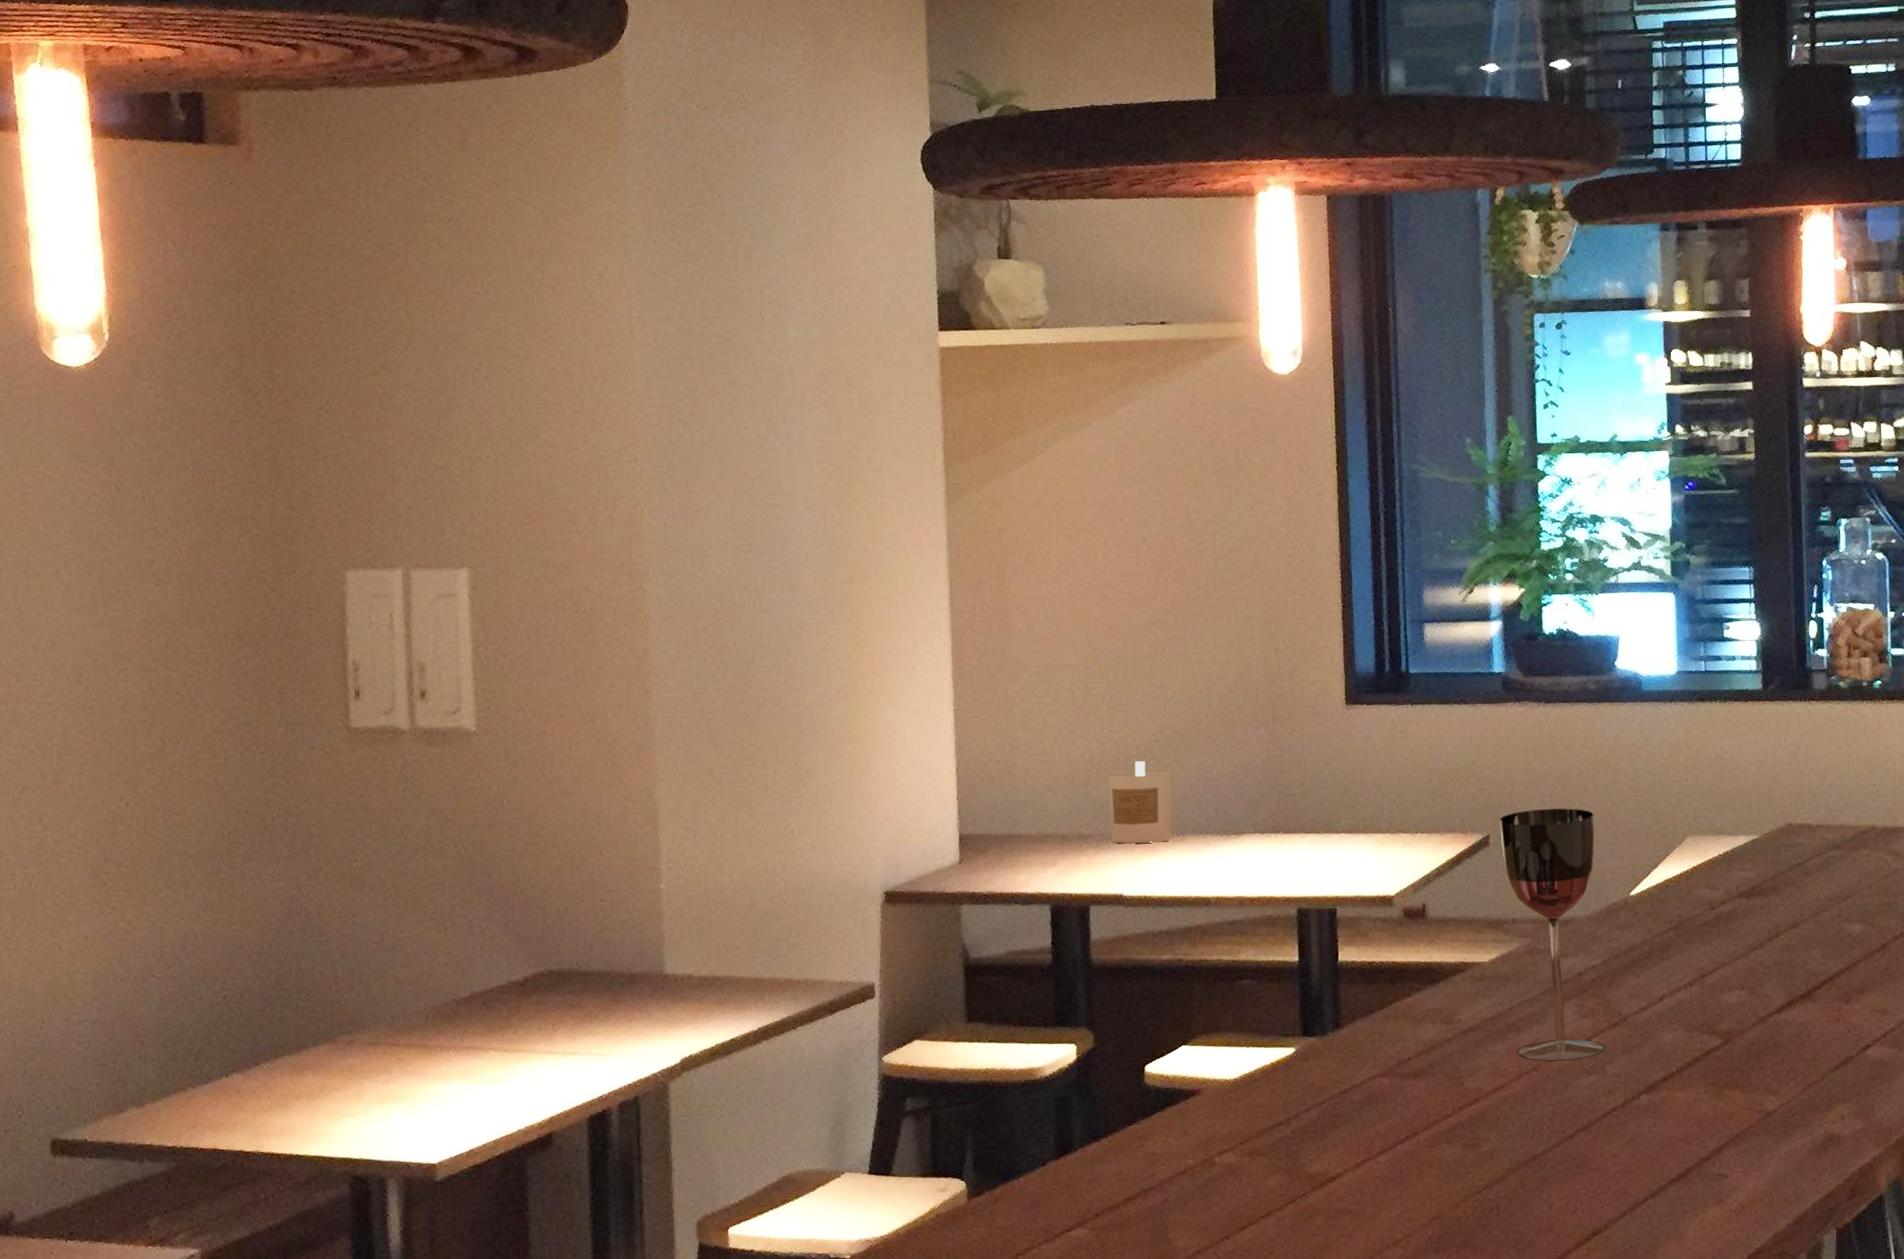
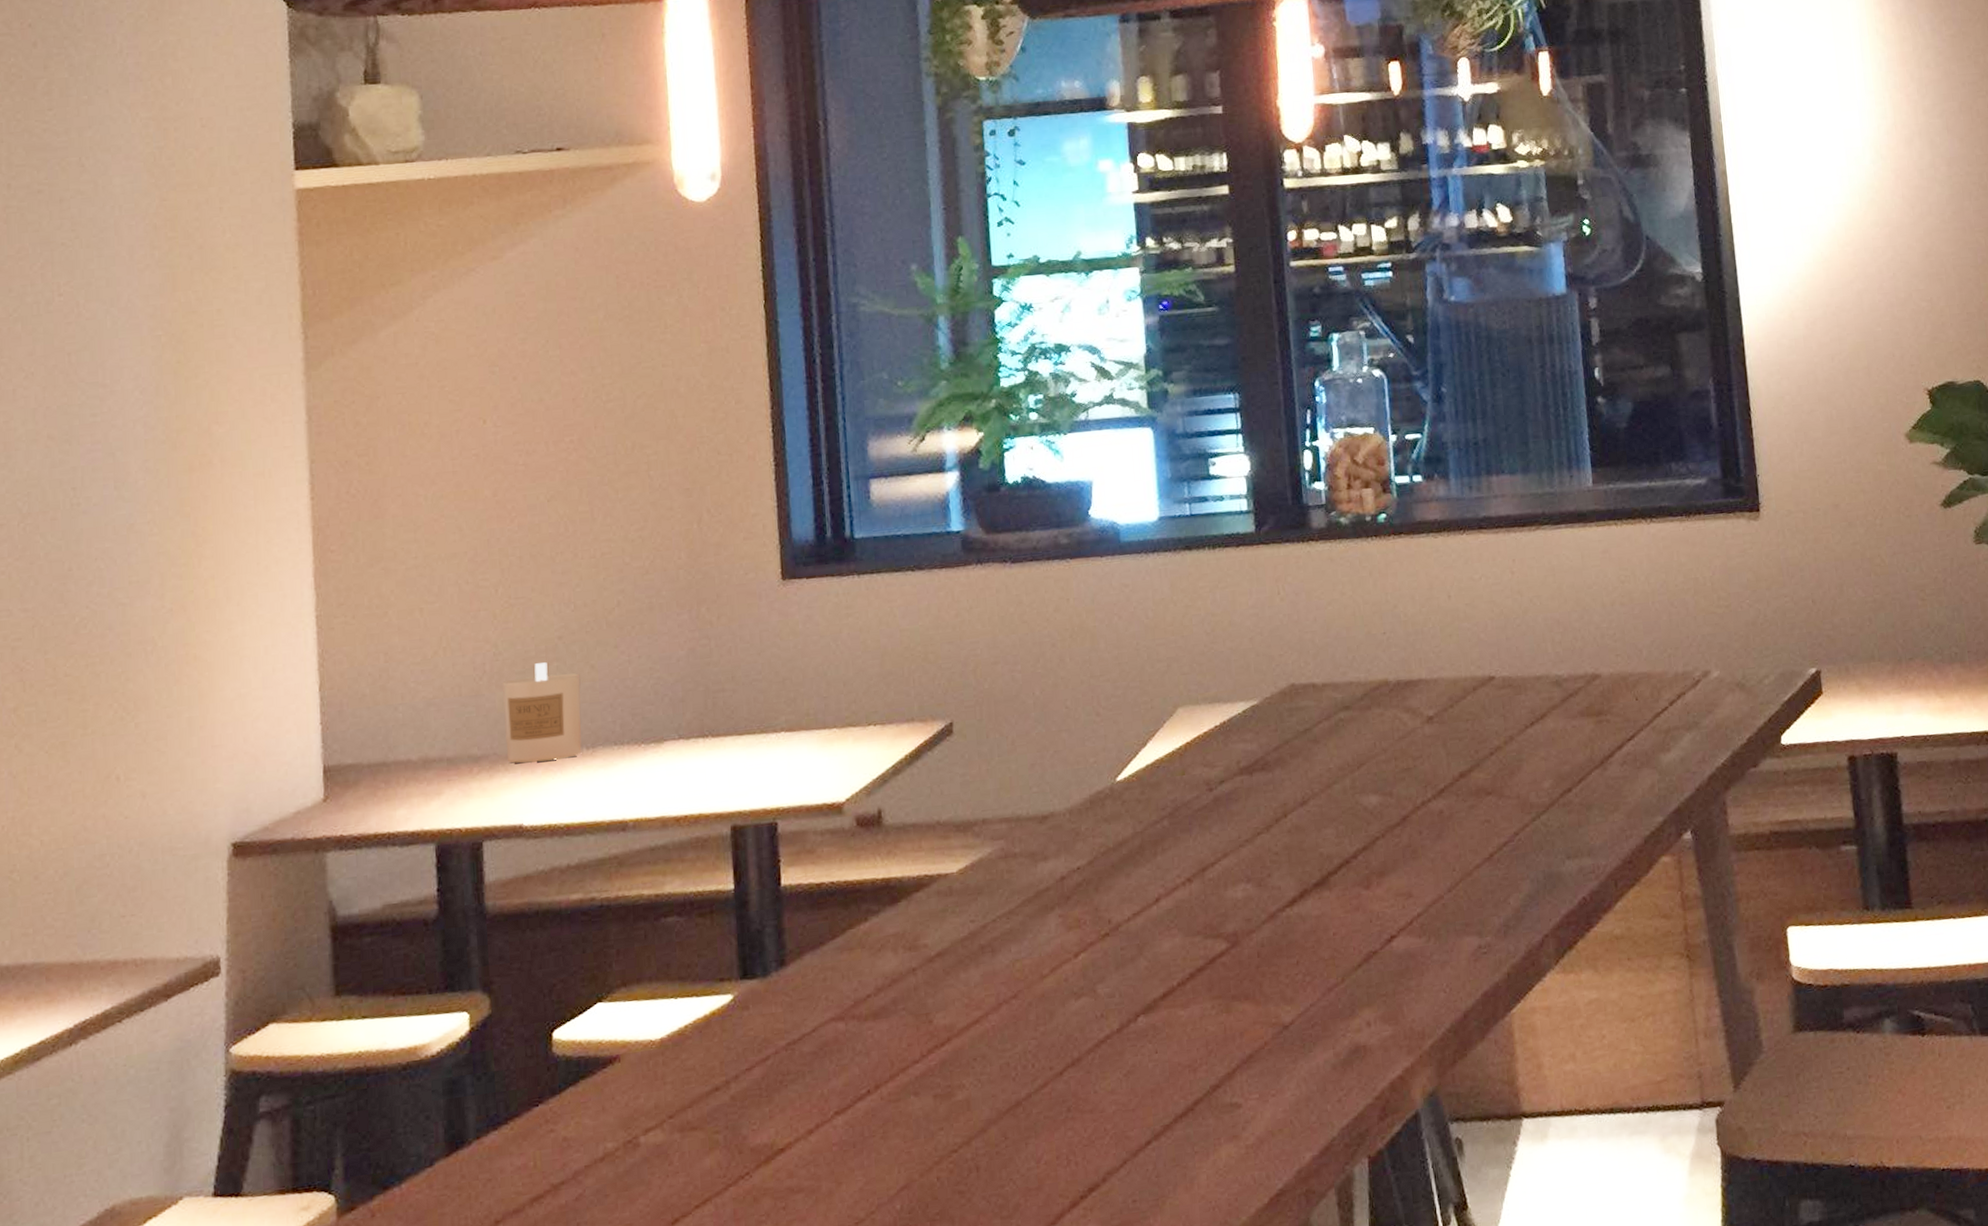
wineglass: present [1500,808,1606,1062] -> none [964,683,1096,987]

